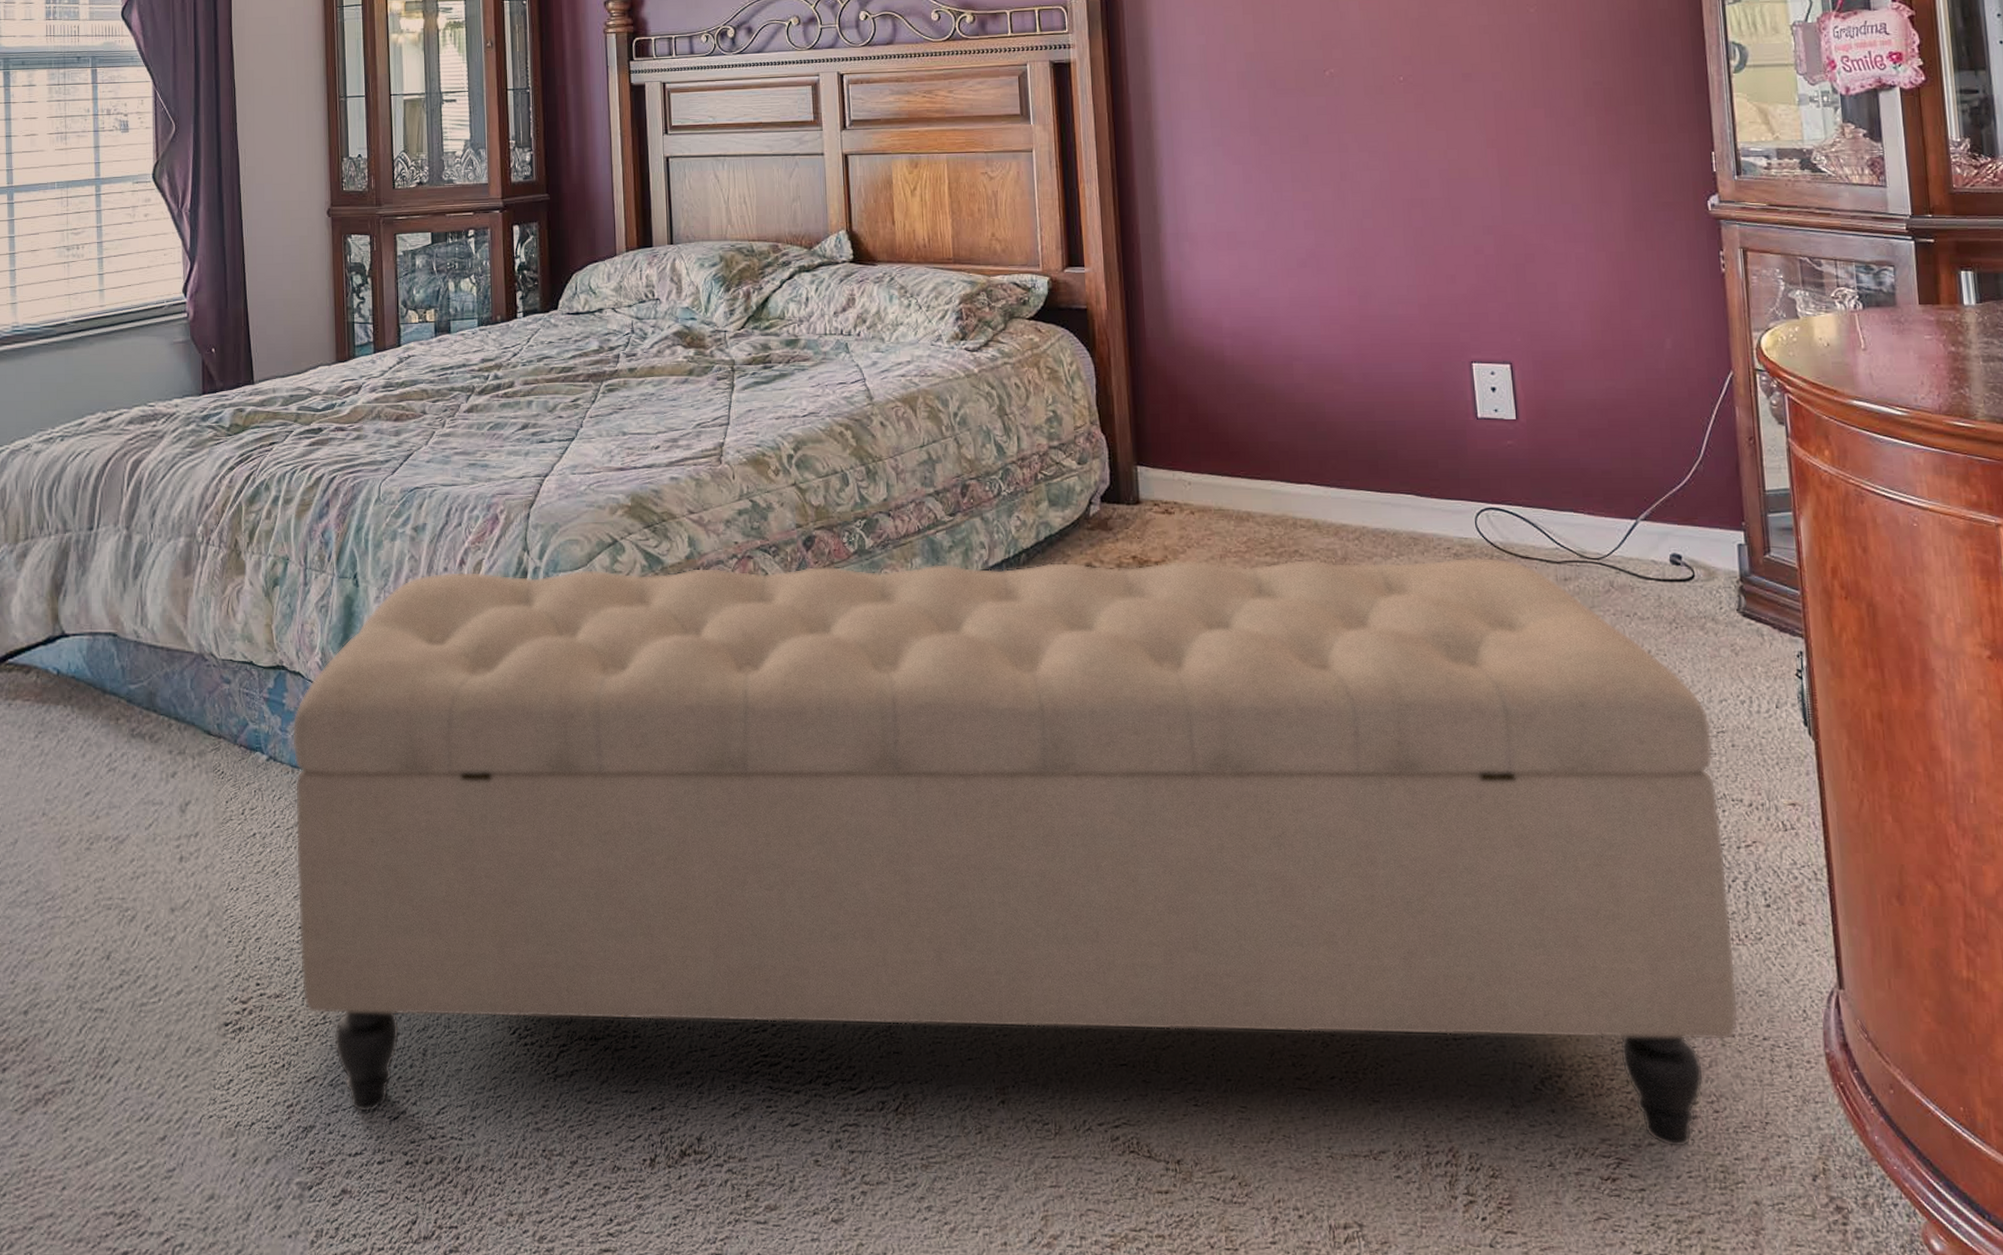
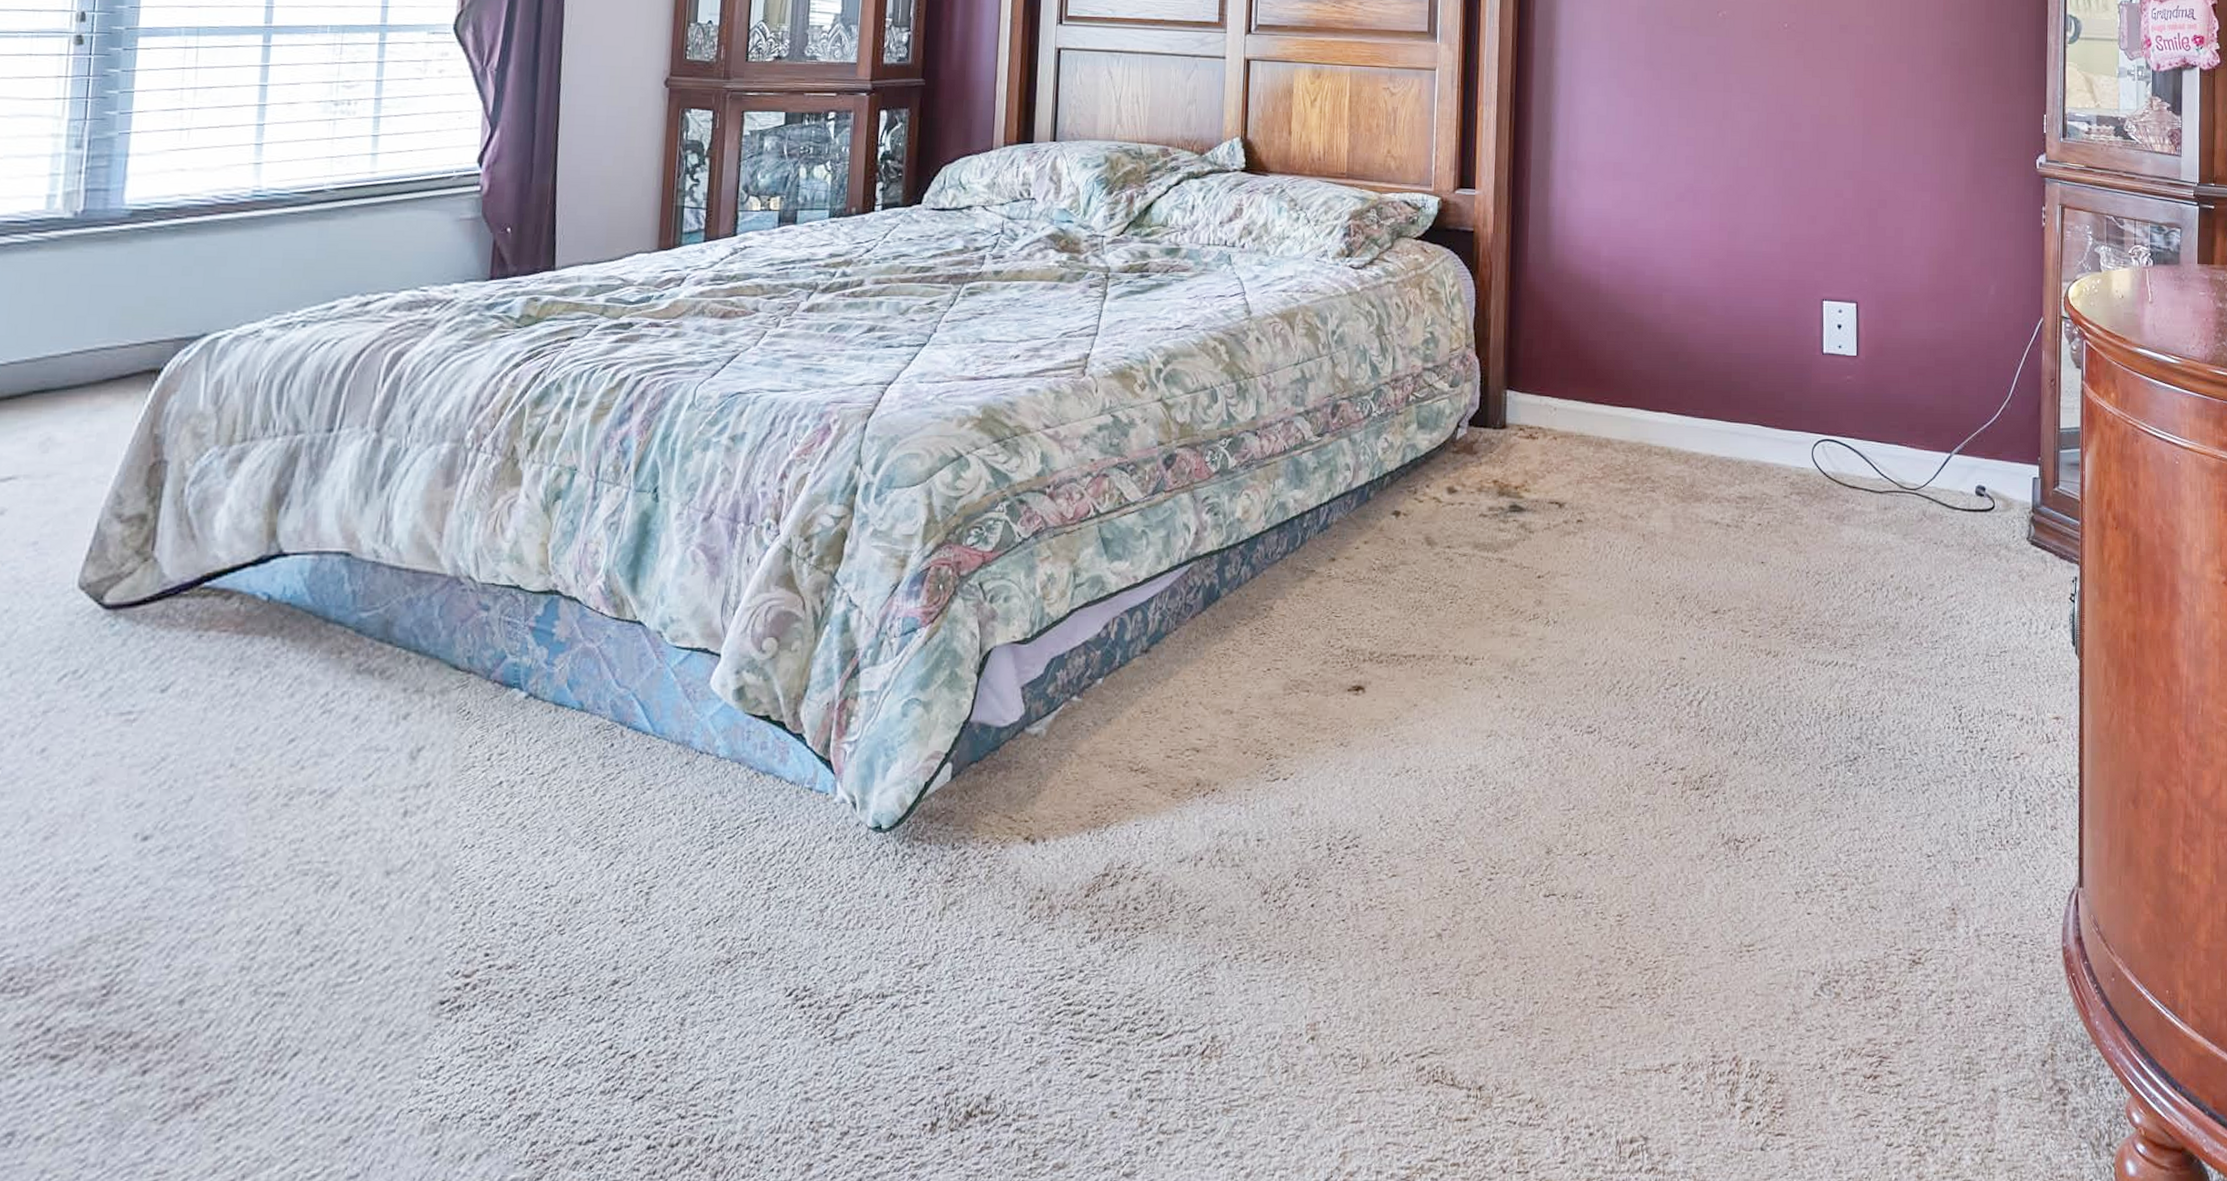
bench: present [291,557,1739,1148] -> none [541,485,1997,1094]

